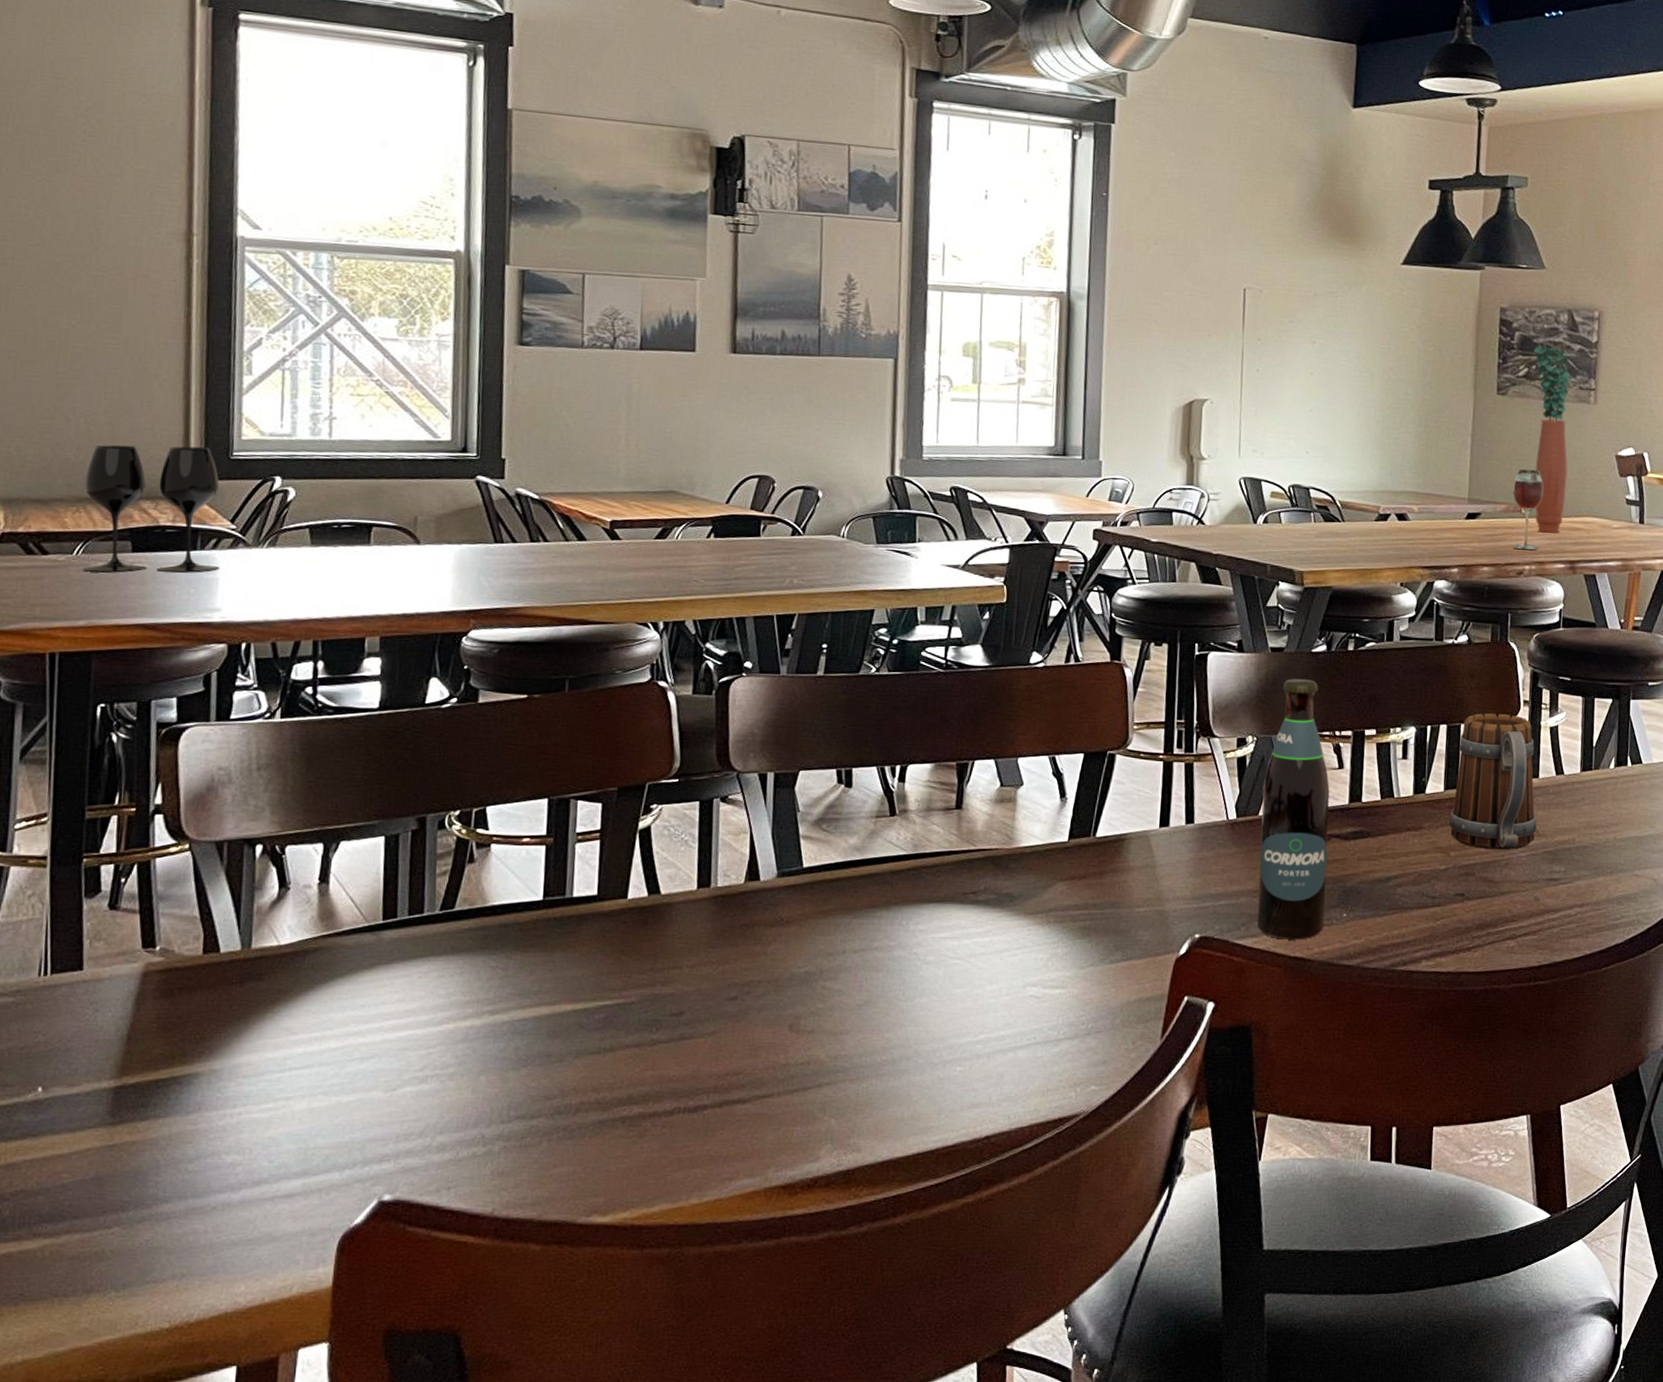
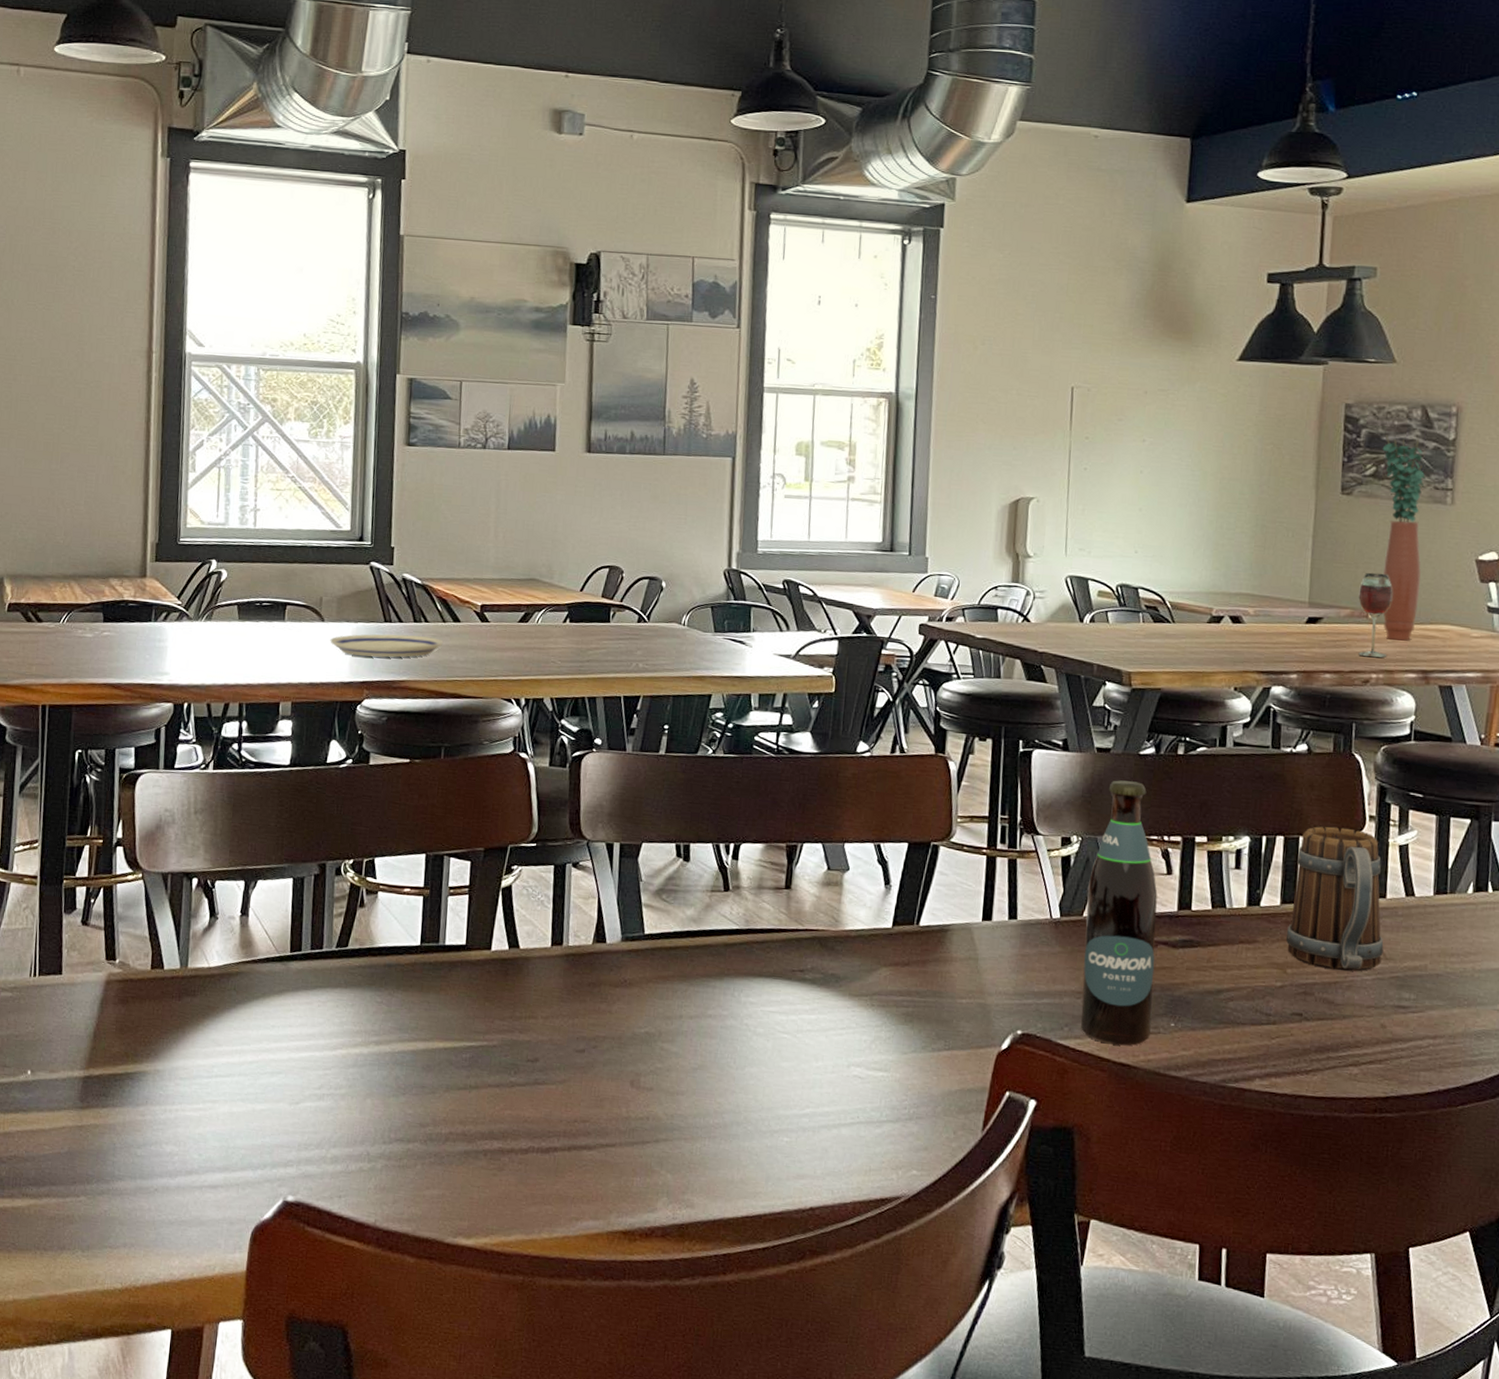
wine glass: present [83,445,220,573] -> none [67,531,169,641]
plate: none [427,556,567,583] -> present [330,634,444,658]

